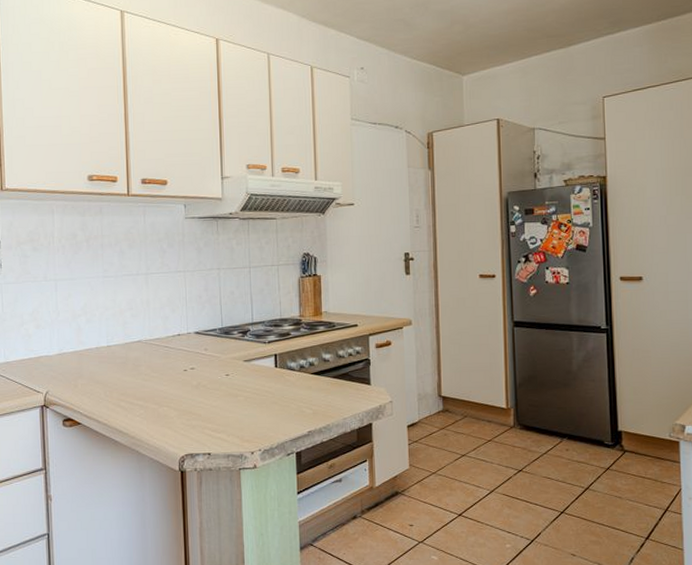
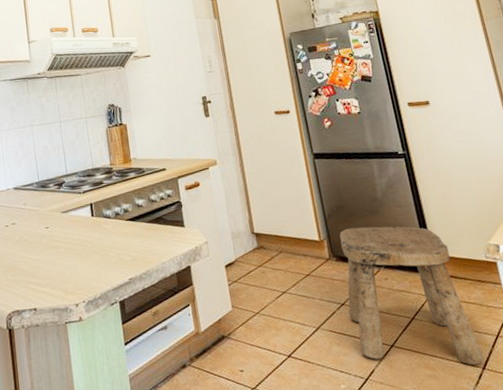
stool: none [525,398,649,535] -> present [339,226,484,366]

